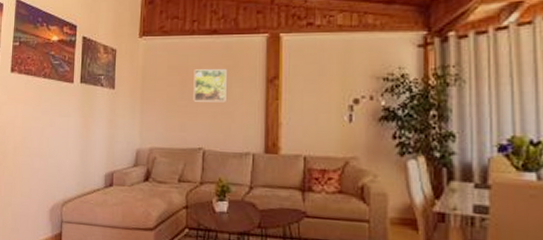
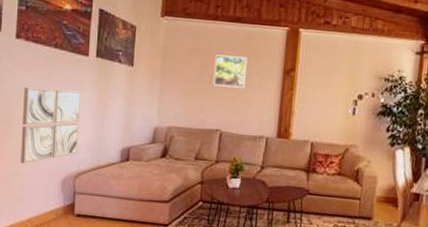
wall art: none [13,117,67,193] -> present [20,86,81,164]

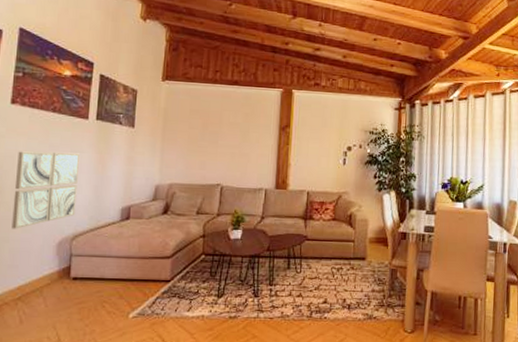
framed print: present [213,54,247,89] -> none [213,114,245,145]

